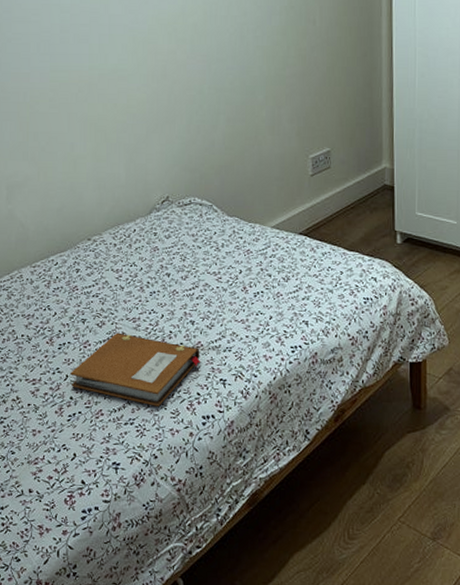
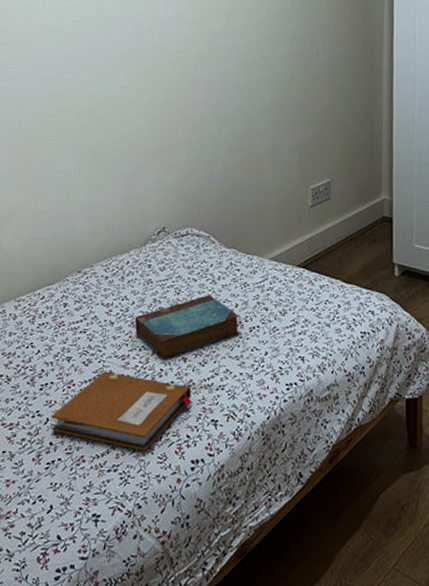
book: none [143,261,244,323] -> present [134,295,240,360]

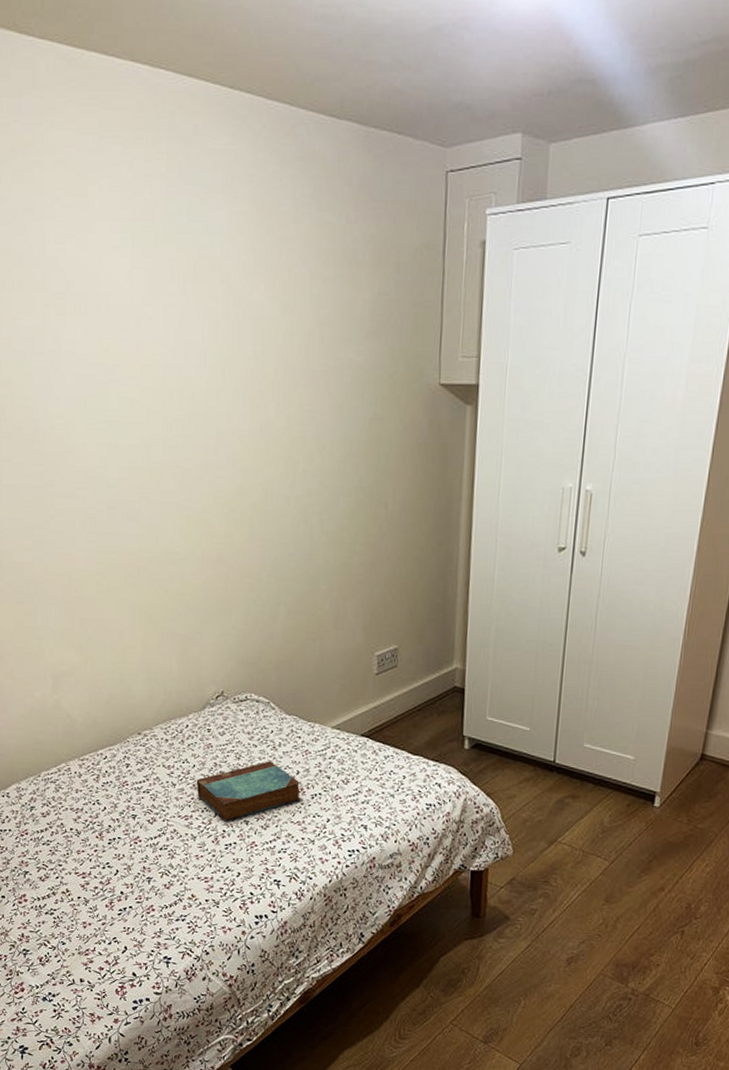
notebook: present [51,371,192,451] -> none [121,829,254,904]

